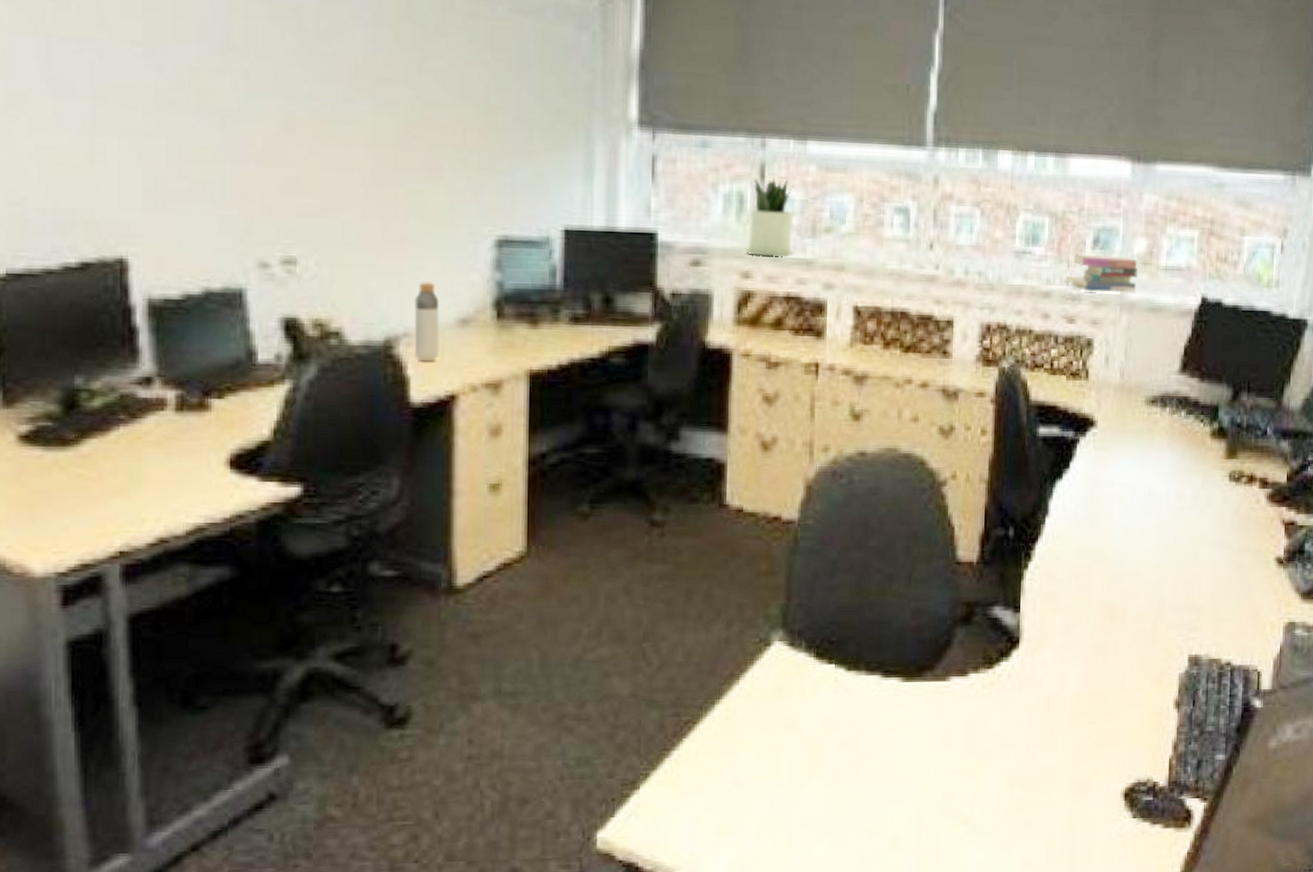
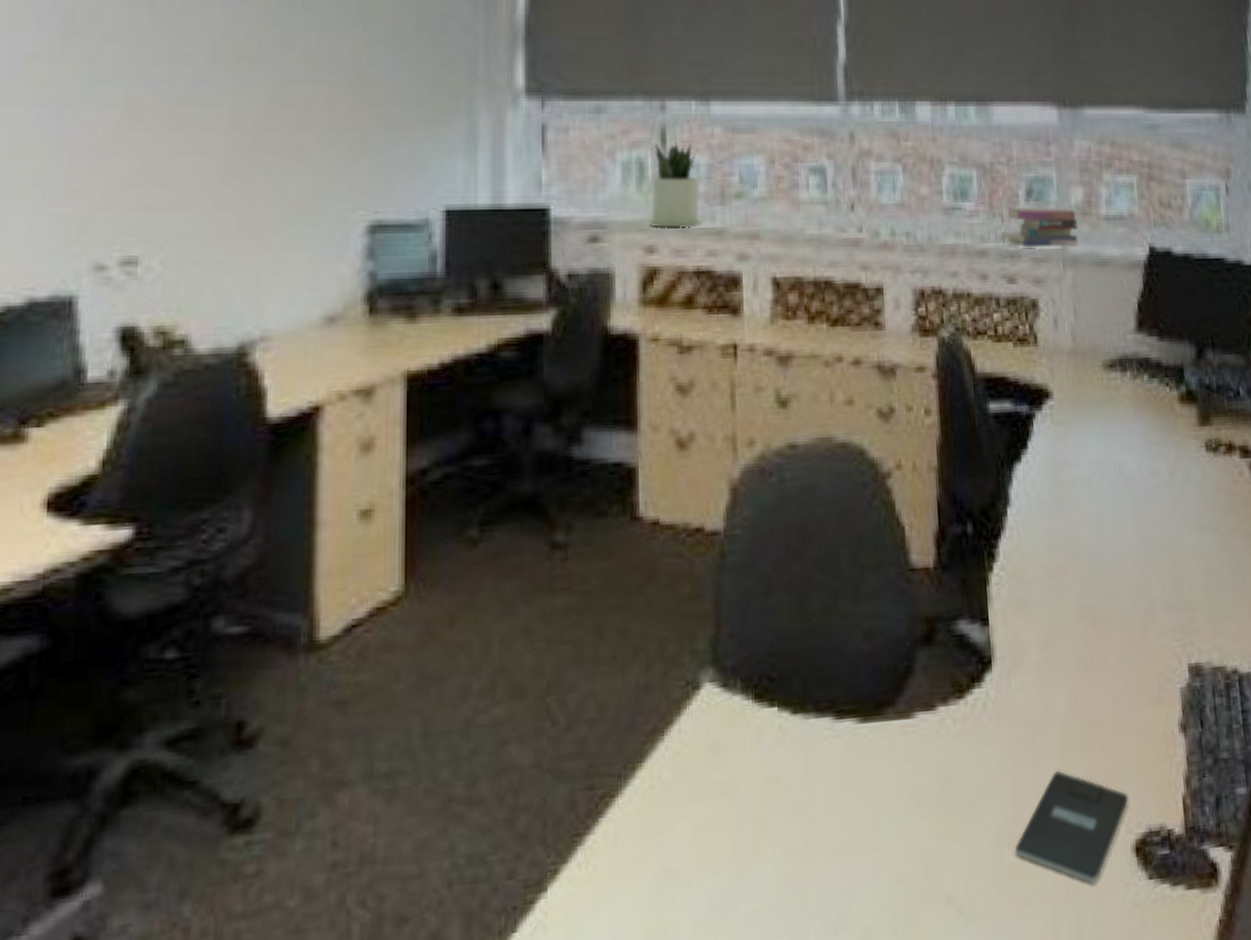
bottle: present [414,281,440,362] -> none [272,275,303,369]
calculator: none [1023,730,1124,818] -> present [1014,769,1129,884]

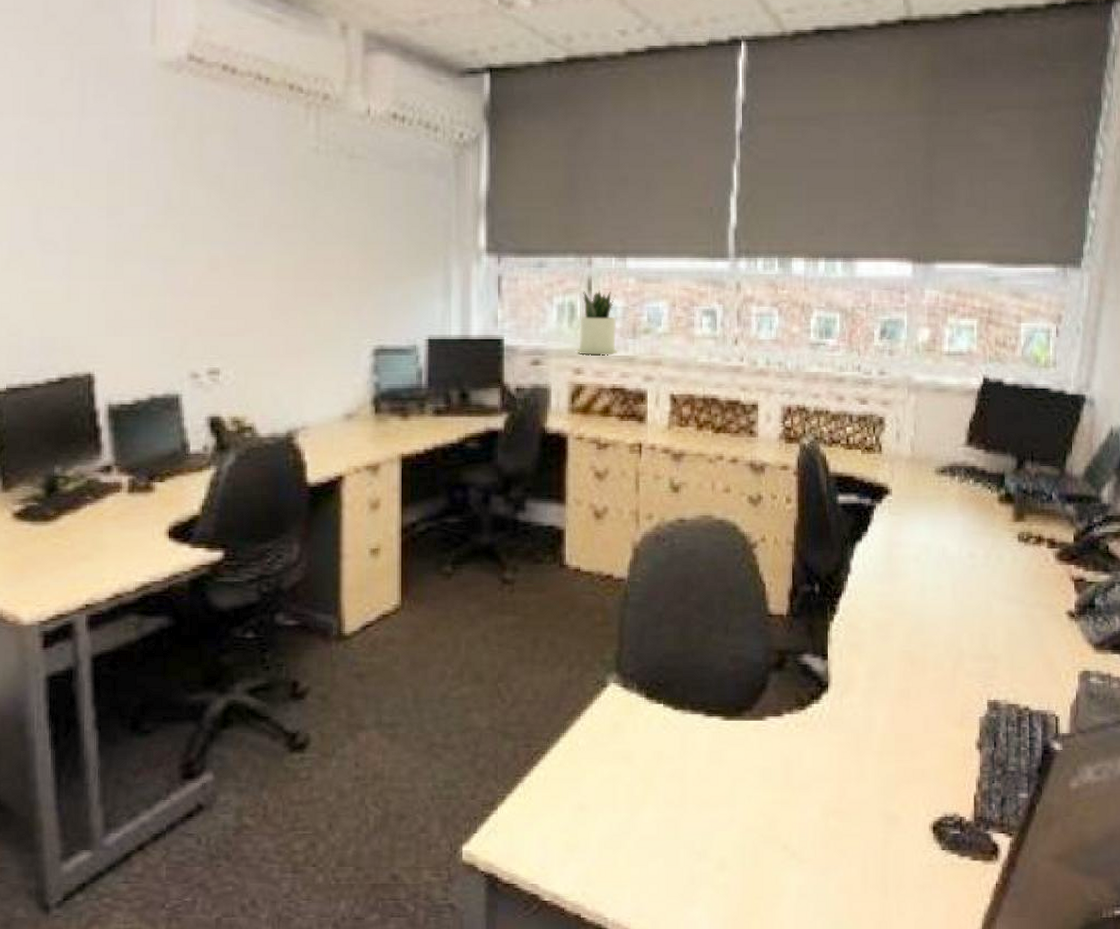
books: present [1001,207,1079,247] -> none [857,344,924,376]
calculator: present [1014,769,1129,884] -> none [837,766,931,848]

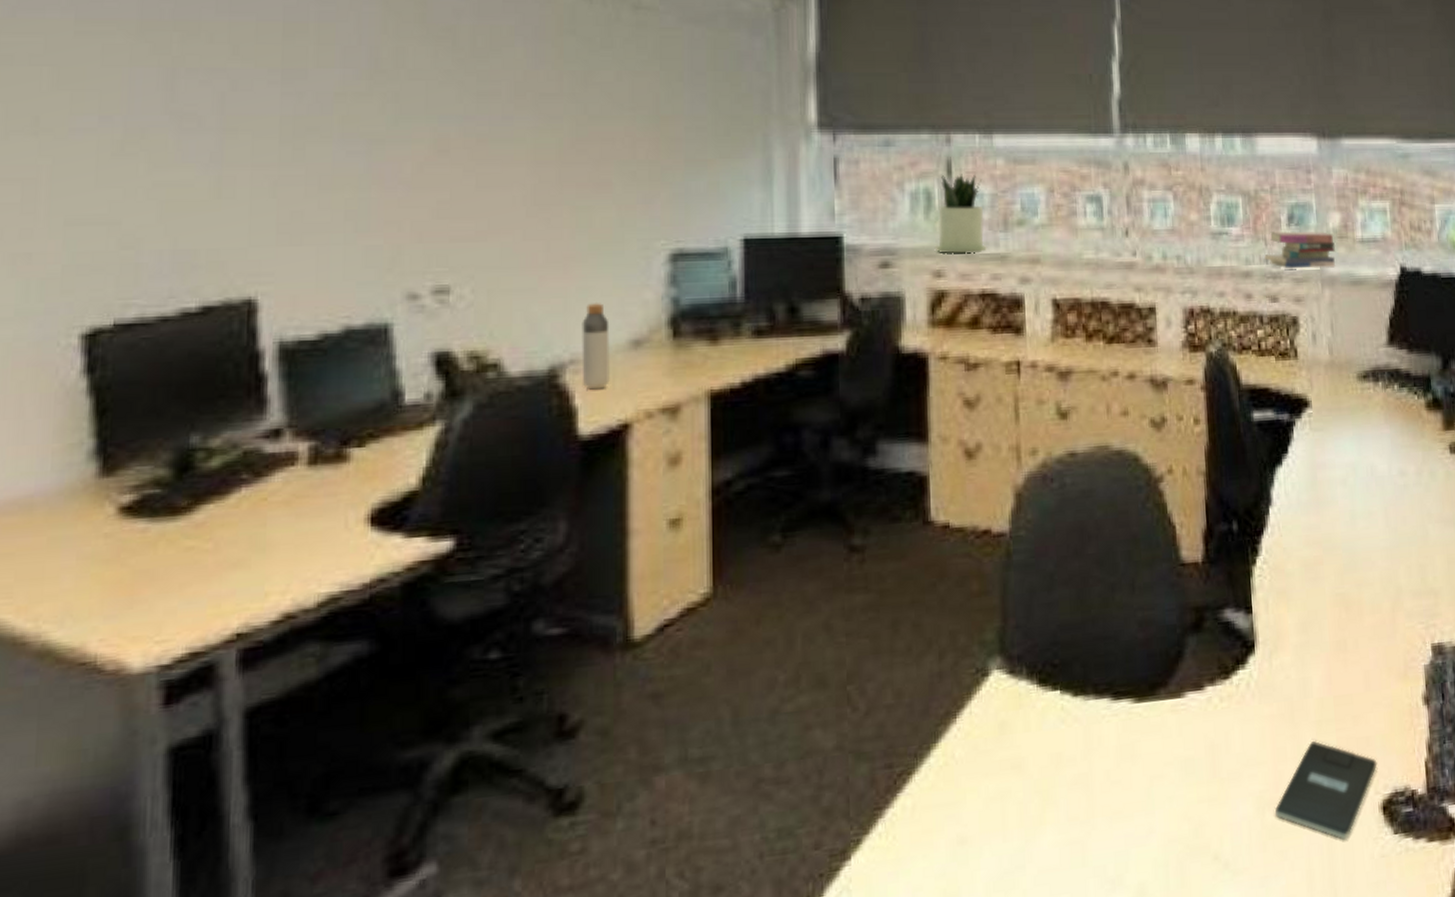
bottle: none [310,384,330,449] -> present [582,302,610,390]
calculator: none [837,766,931,848] -> present [1274,740,1378,840]
books: none [857,344,924,376] -> present [1264,231,1336,269]

